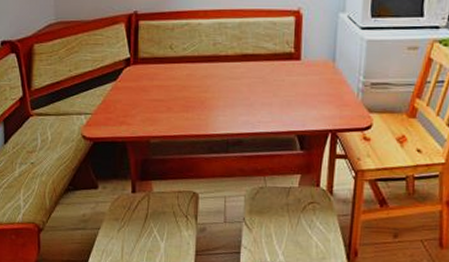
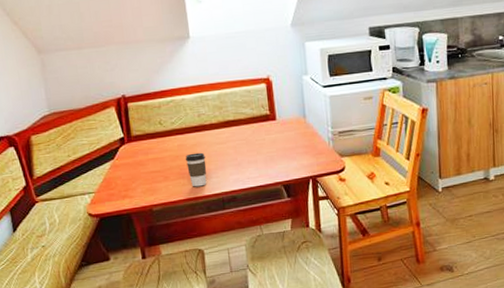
coffee cup: none [192,85,215,124] -> present [185,152,207,187]

